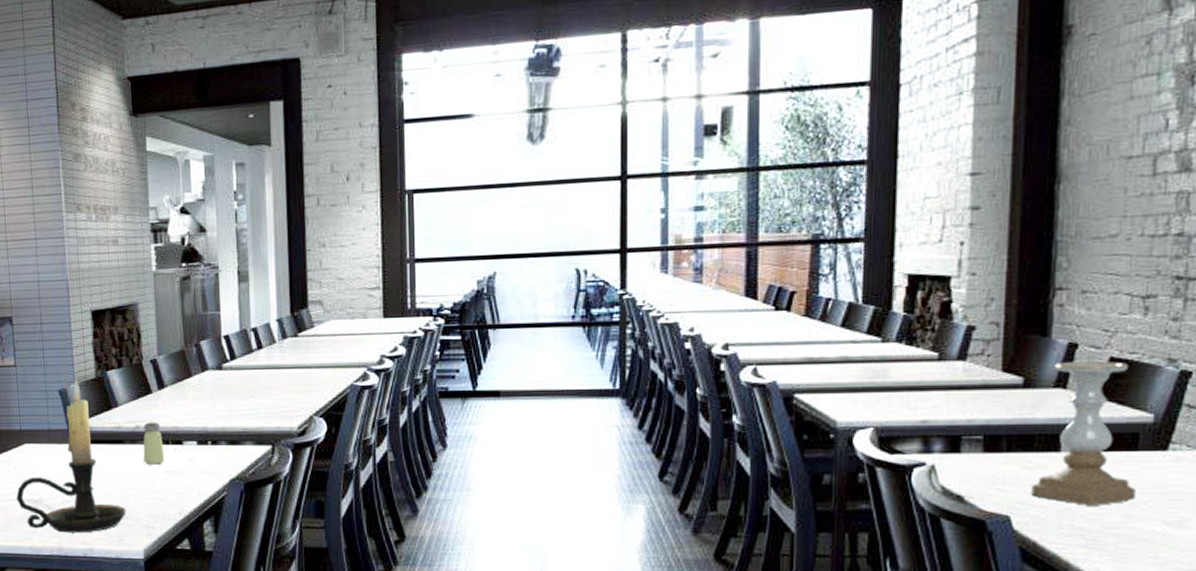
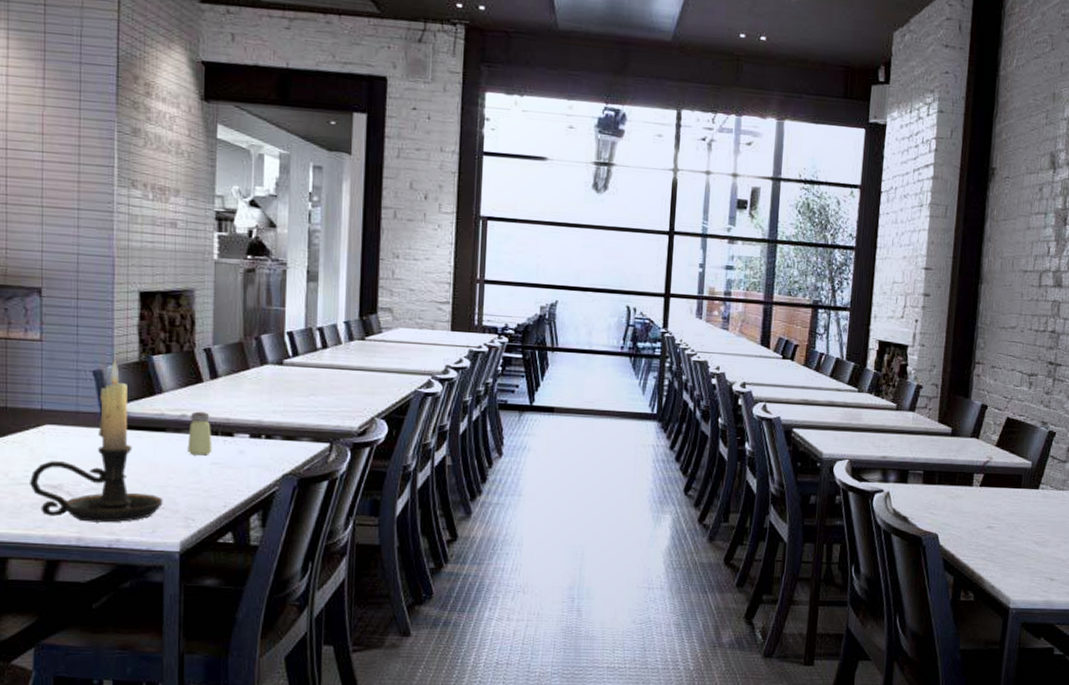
candle holder: present [1031,360,1136,505] -> none [952,418,1018,528]

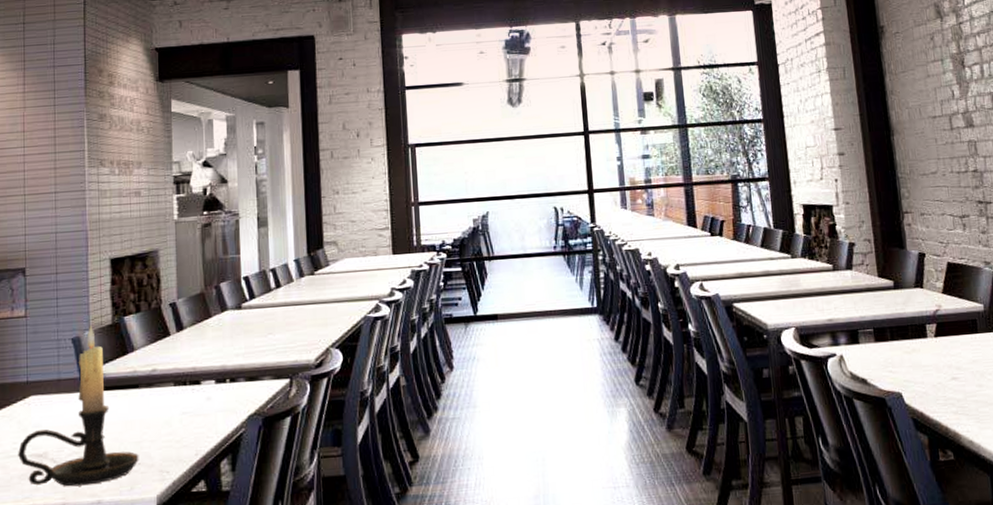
saltshaker: present [187,411,212,456] -> none [159,363,182,408]

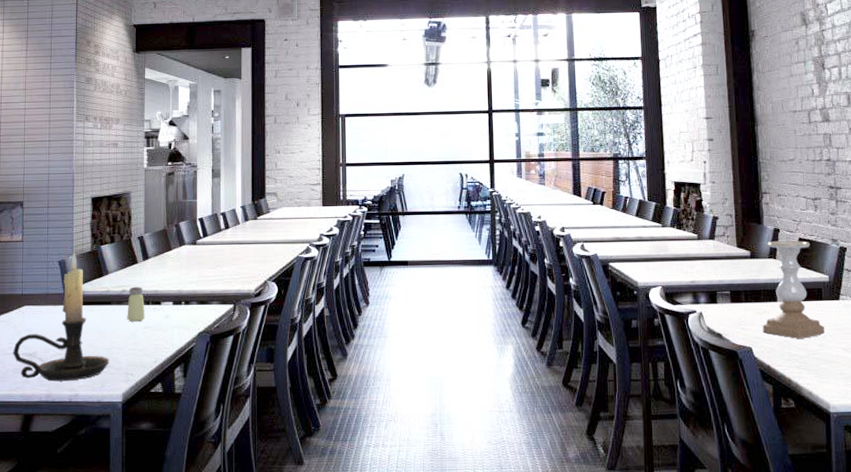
saltshaker: none [159,363,182,408] -> present [127,286,145,322]
candle holder: none [912,265,983,380] -> present [762,240,825,339]

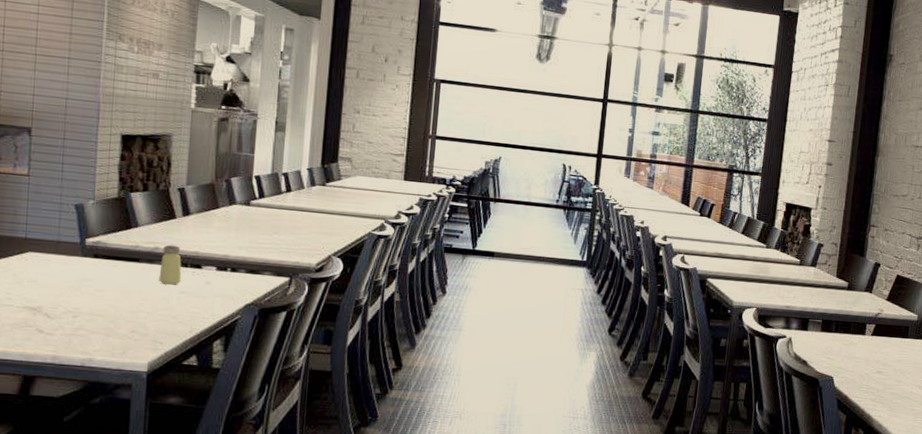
candle holder: present [13,251,109,382] -> none [11,194,134,344]
candle holder: present [762,240,825,339] -> none [846,275,906,373]

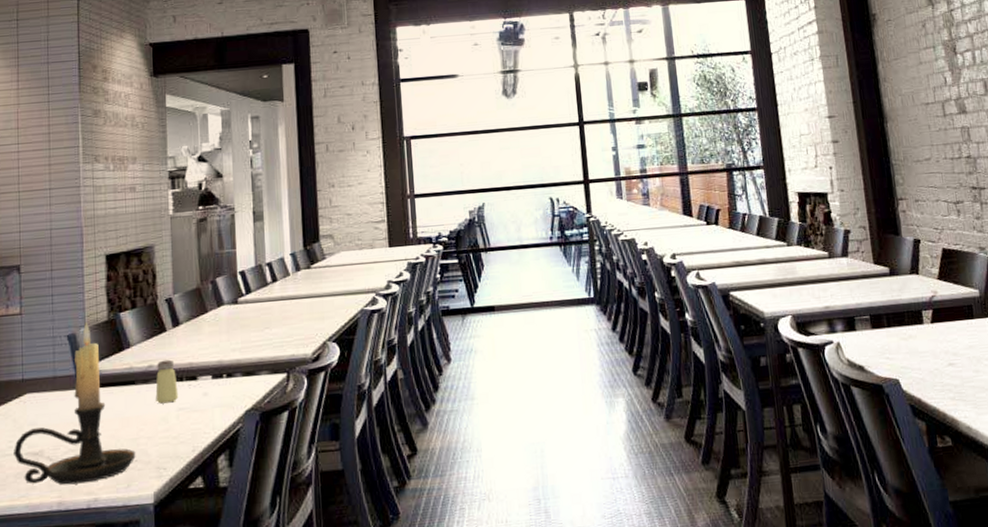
candle holder: none [11,194,134,344] -> present [14,321,136,485]

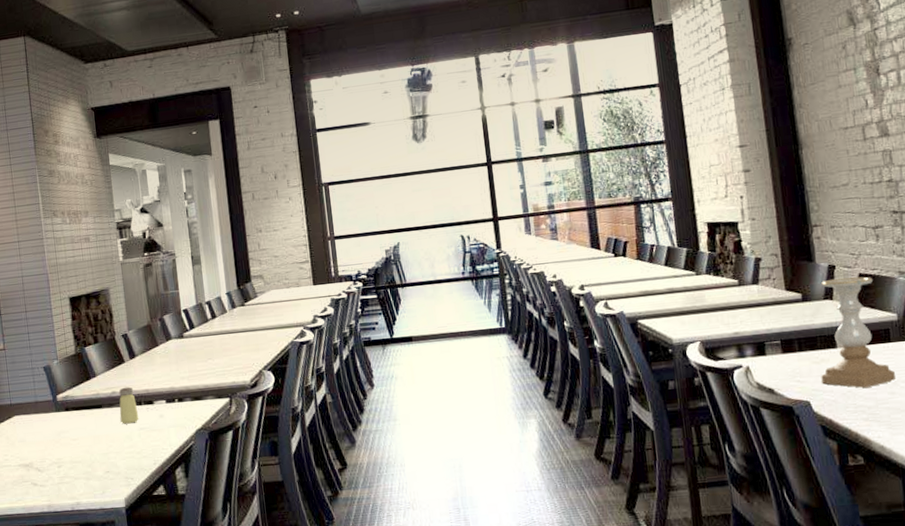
candle holder: present [14,321,136,485] -> none [9,355,108,491]
candle holder: none [907,251,979,365] -> present [821,276,896,388]

